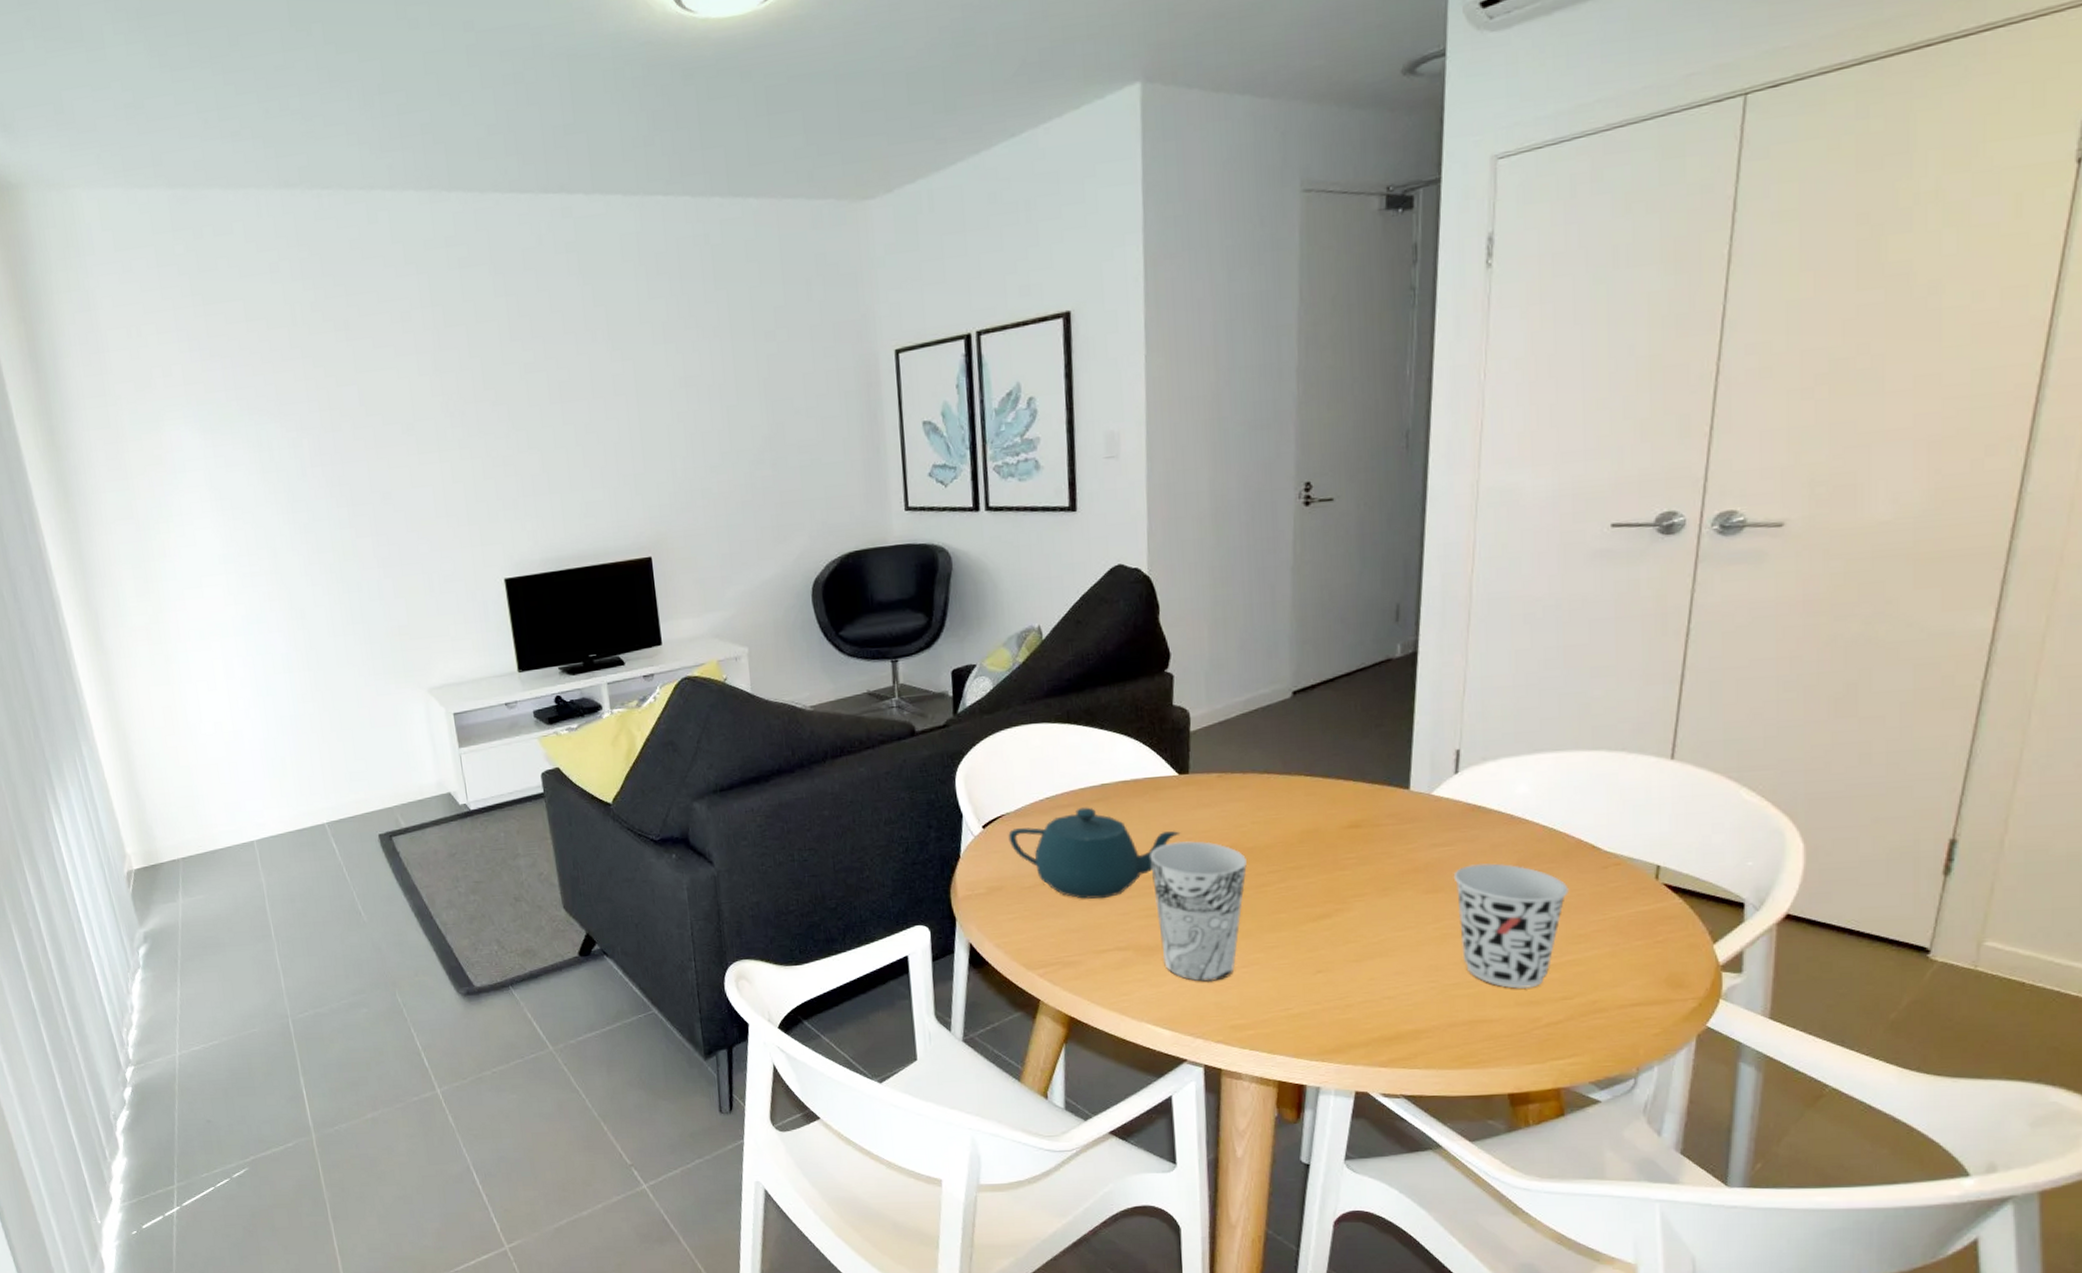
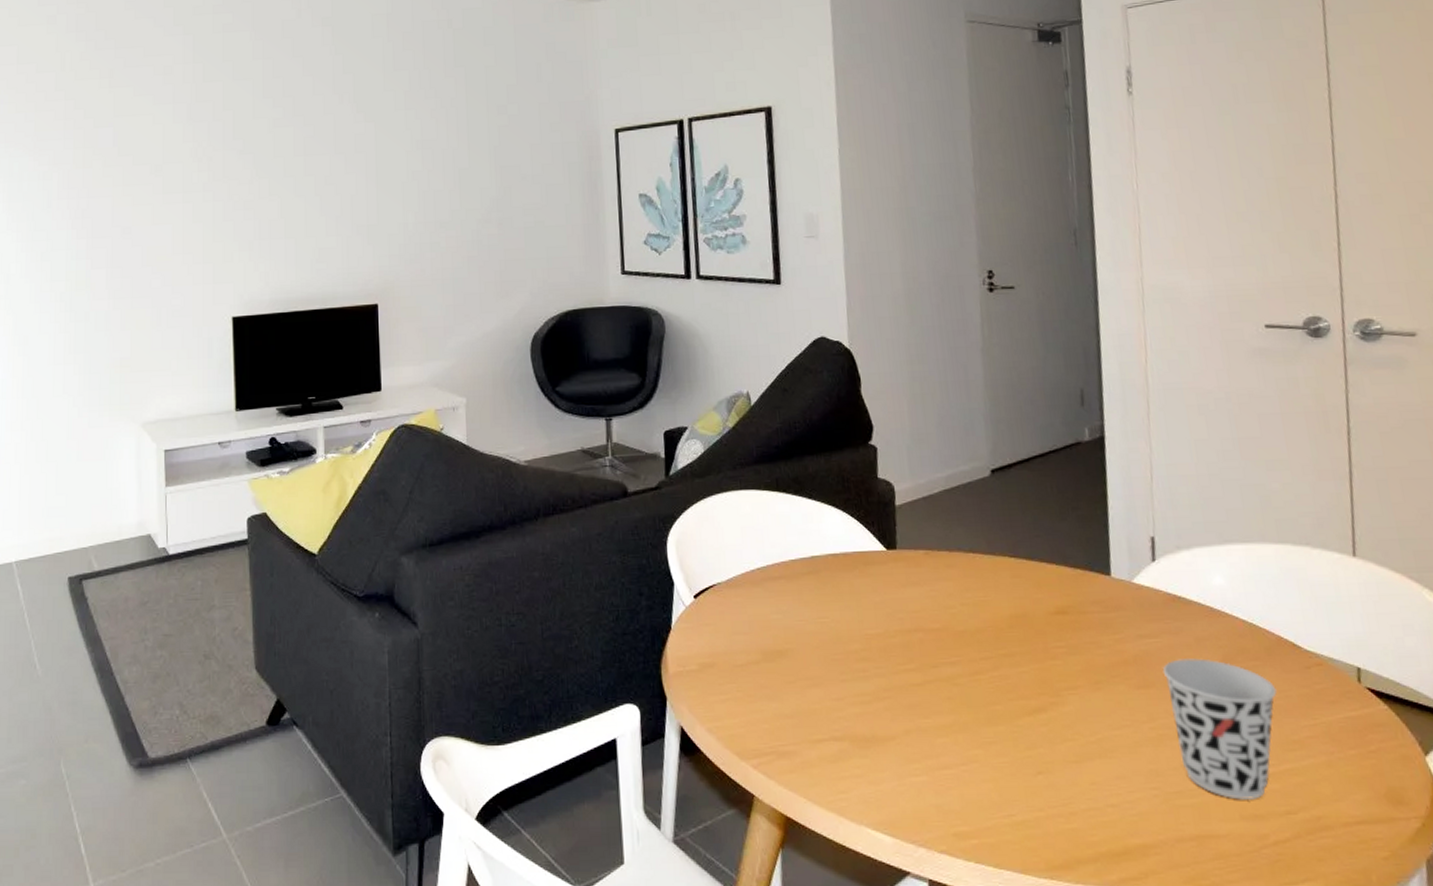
teapot: present [1008,807,1181,899] -> none [720,580,892,682]
cup: present [1150,841,1247,983] -> none [862,620,959,781]

